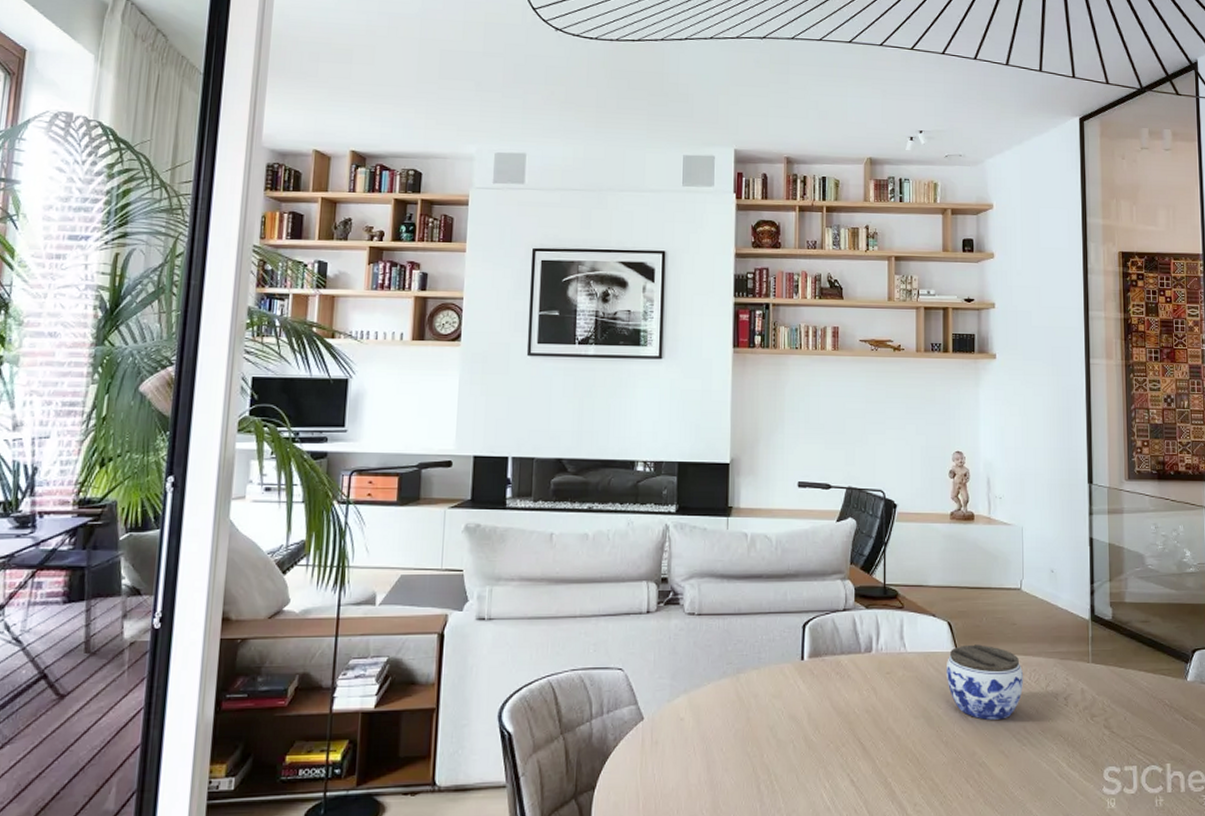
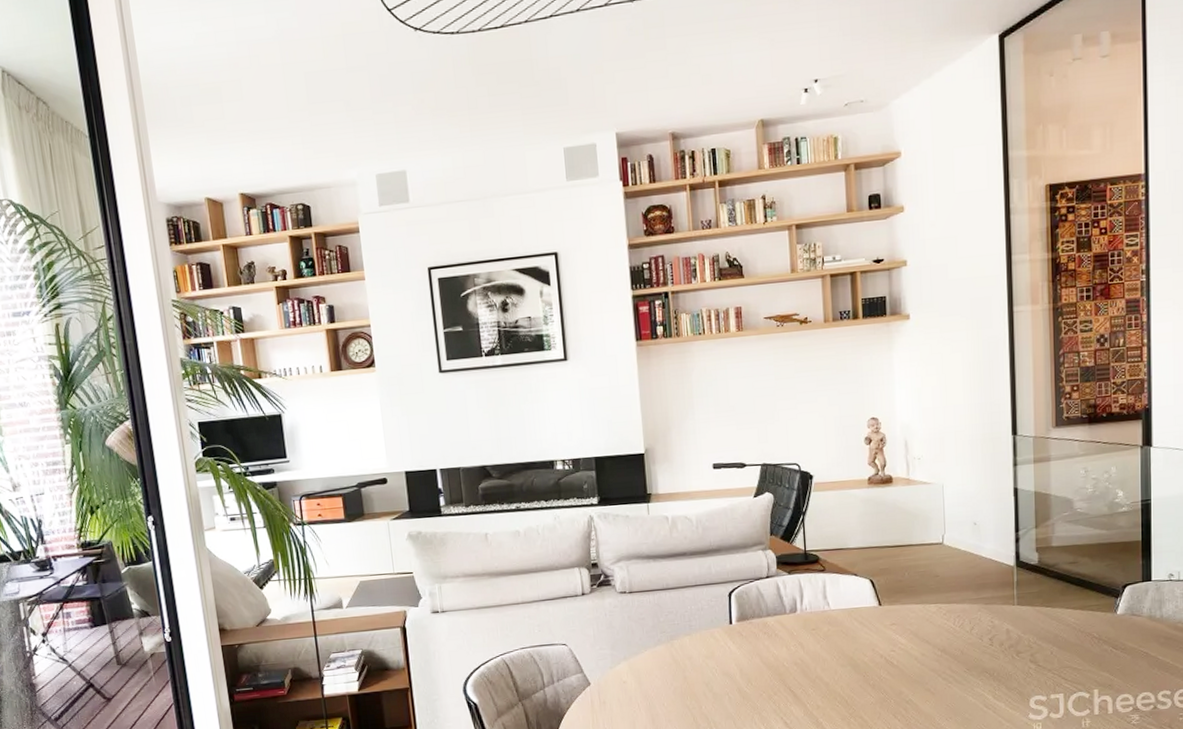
jar: present [945,644,1024,720] -> none [870,597,948,664]

